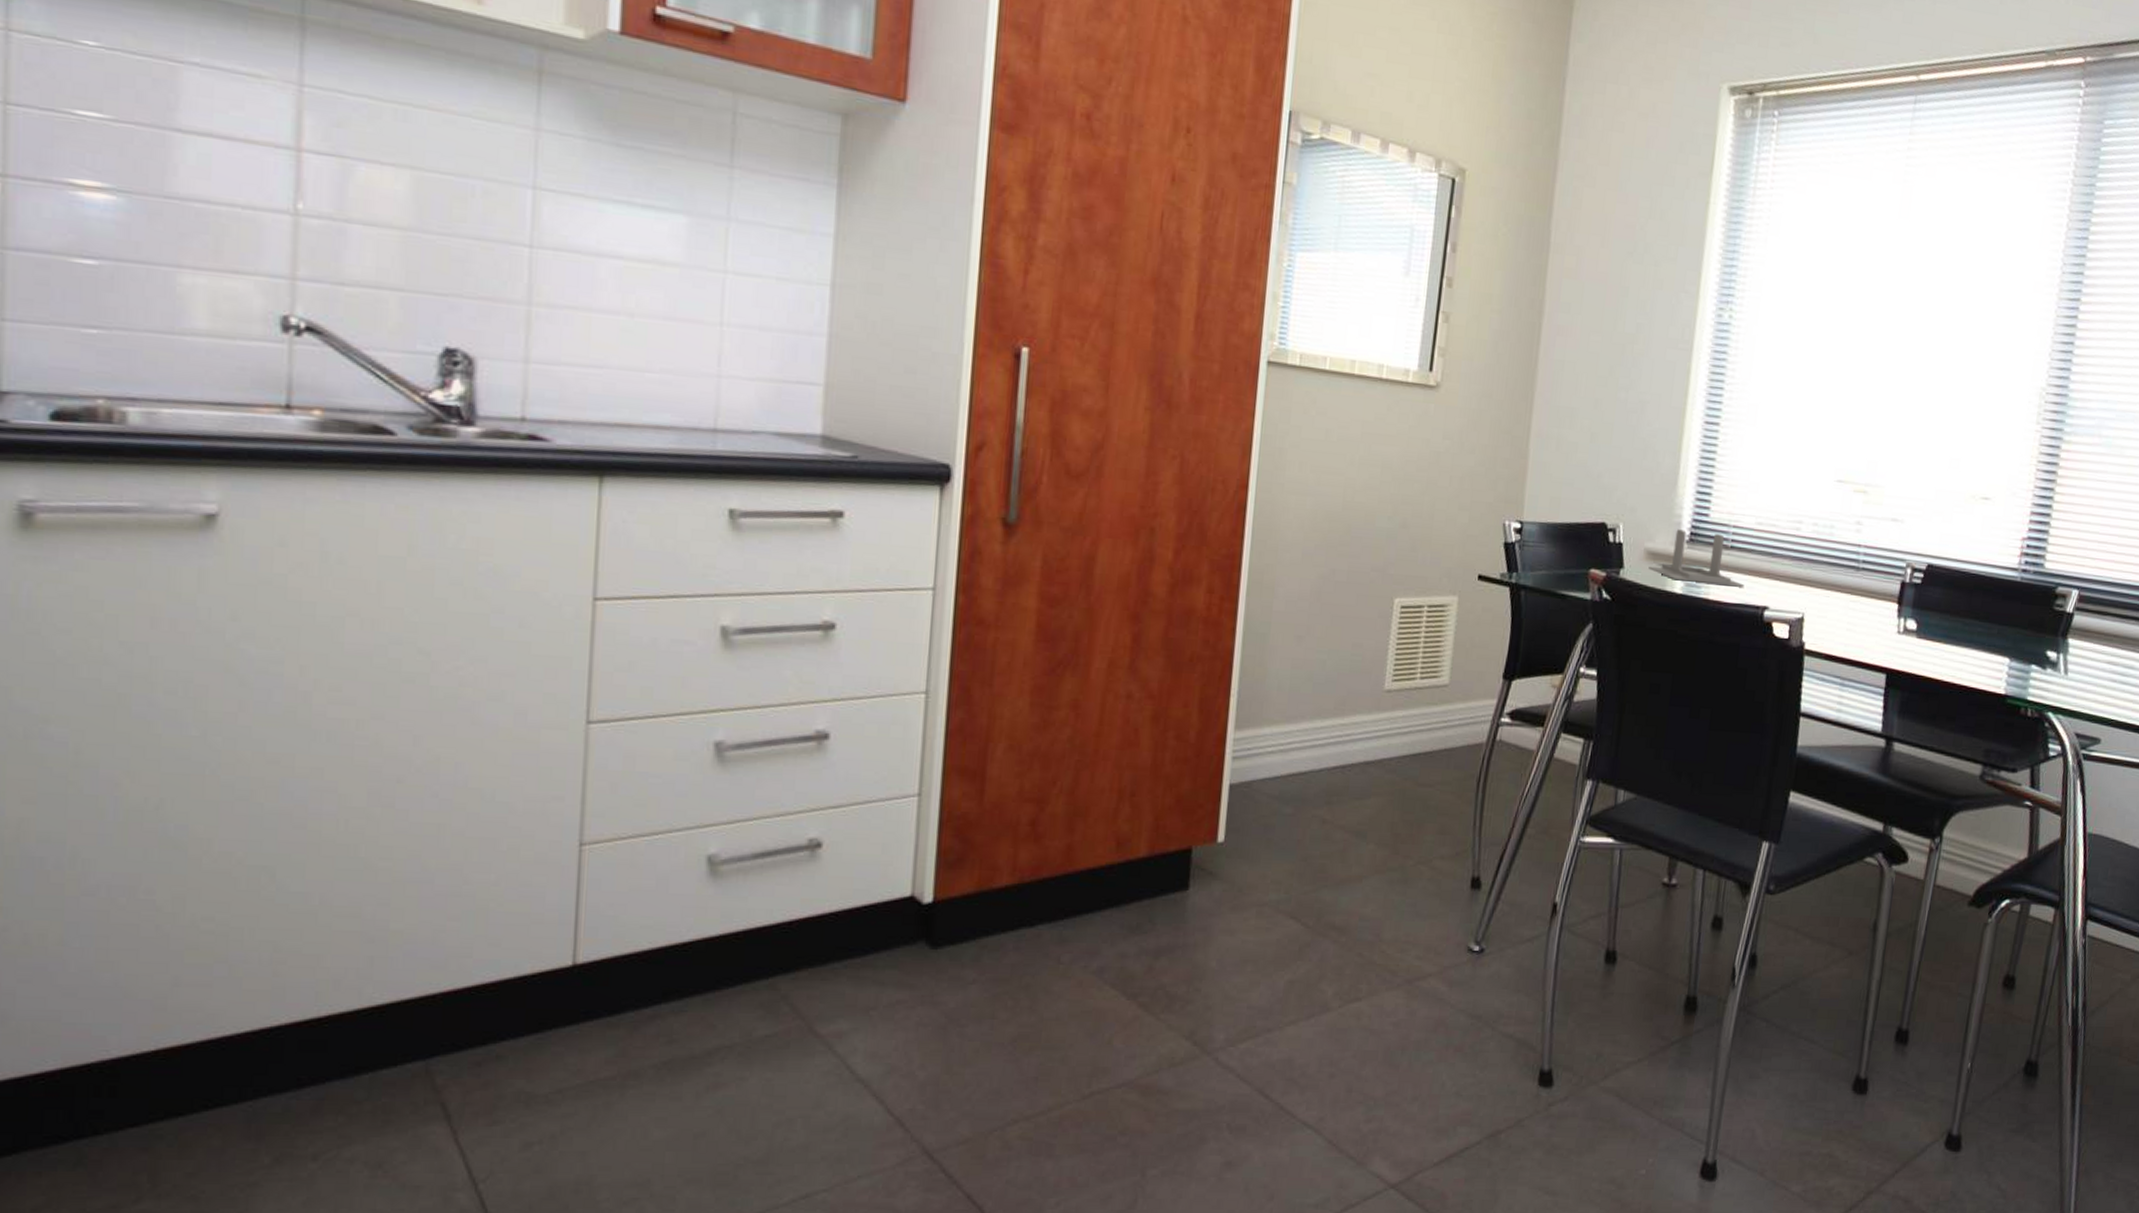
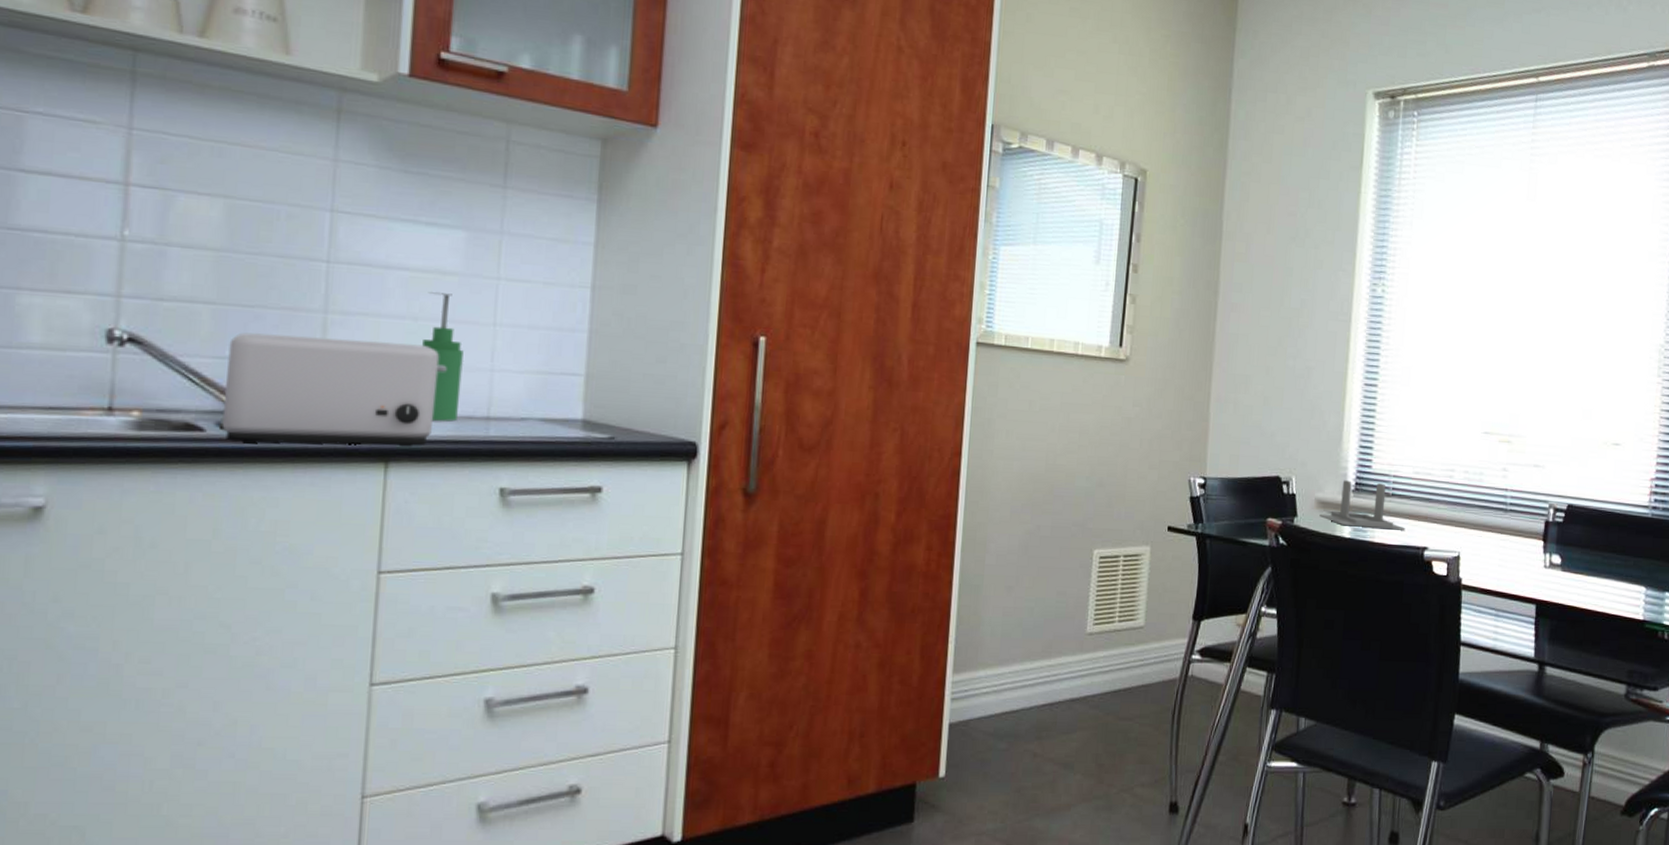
toaster: none [411,324,668,460] -> present [218,332,447,447]
soap dispenser: none [640,284,687,433] -> present [422,292,464,422]

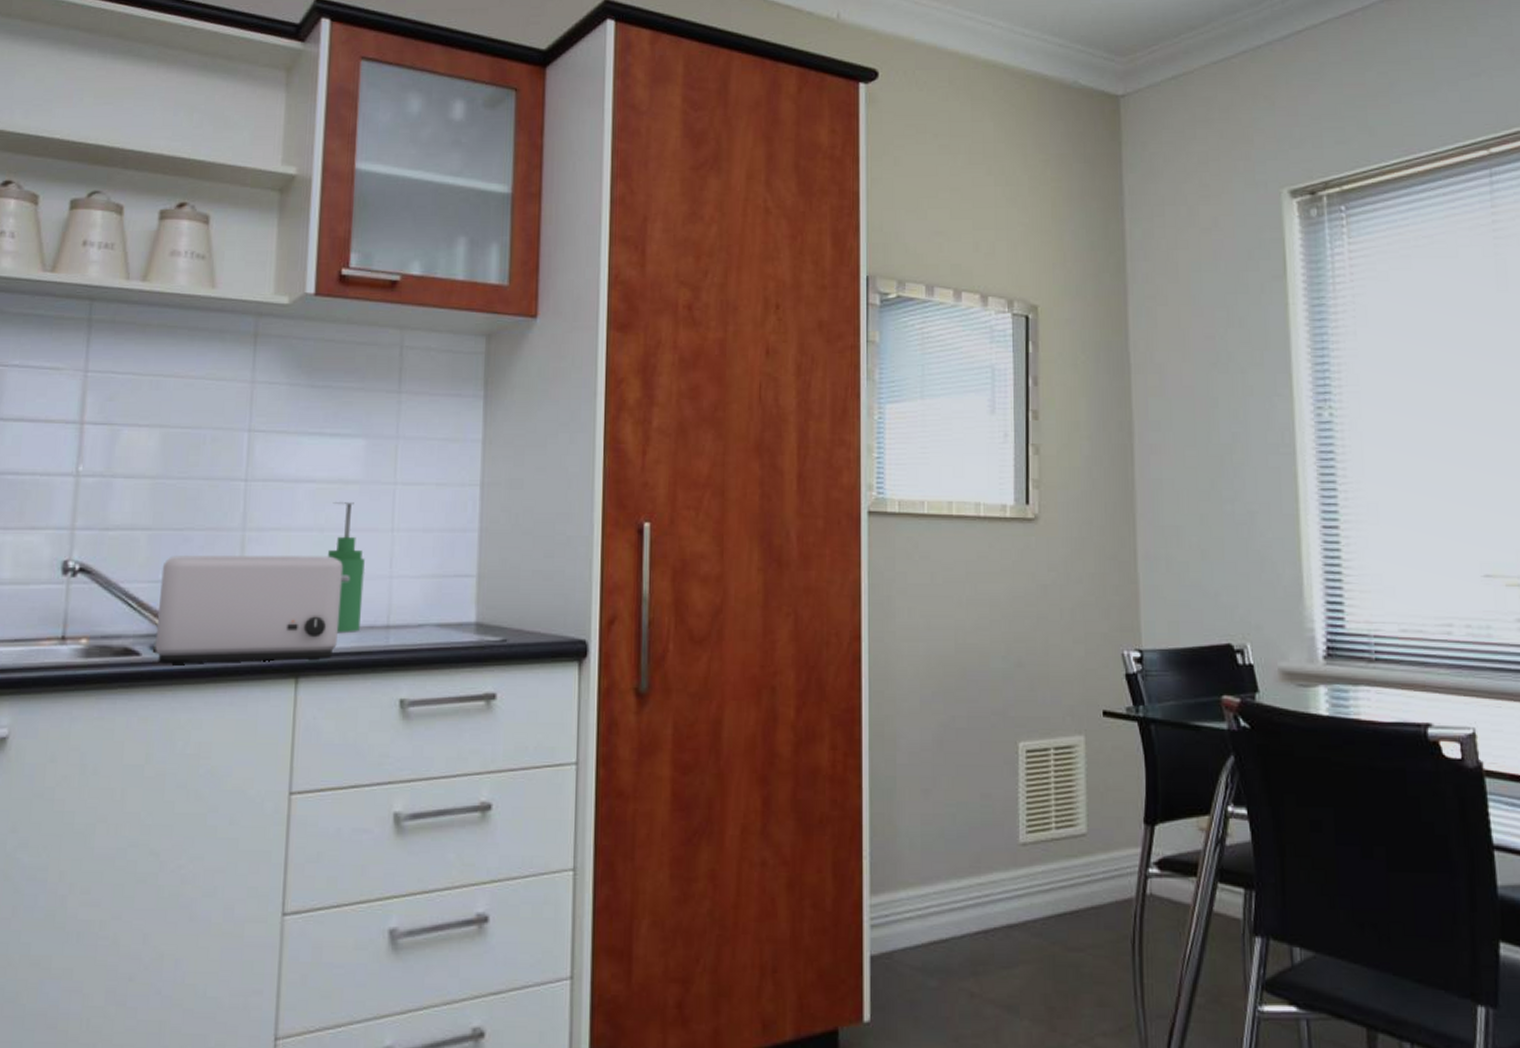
napkin holder: present [1319,480,1406,531] -> none [1286,644,1399,704]

